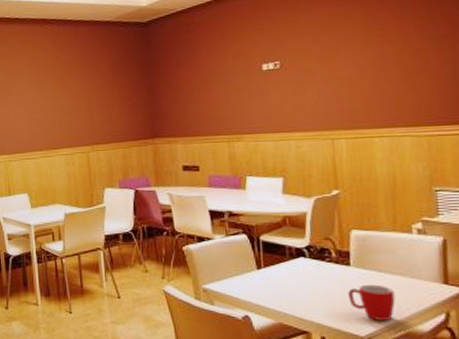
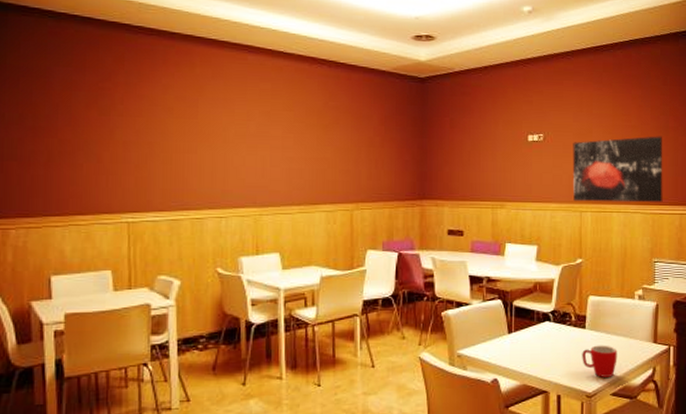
wall art: none [316,47,441,129] -> present [572,136,663,203]

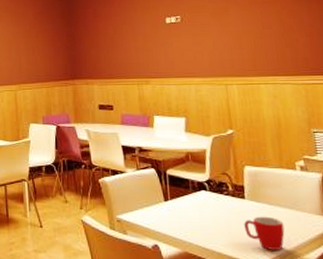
wall art: present [572,136,663,203] -> none [210,9,315,76]

